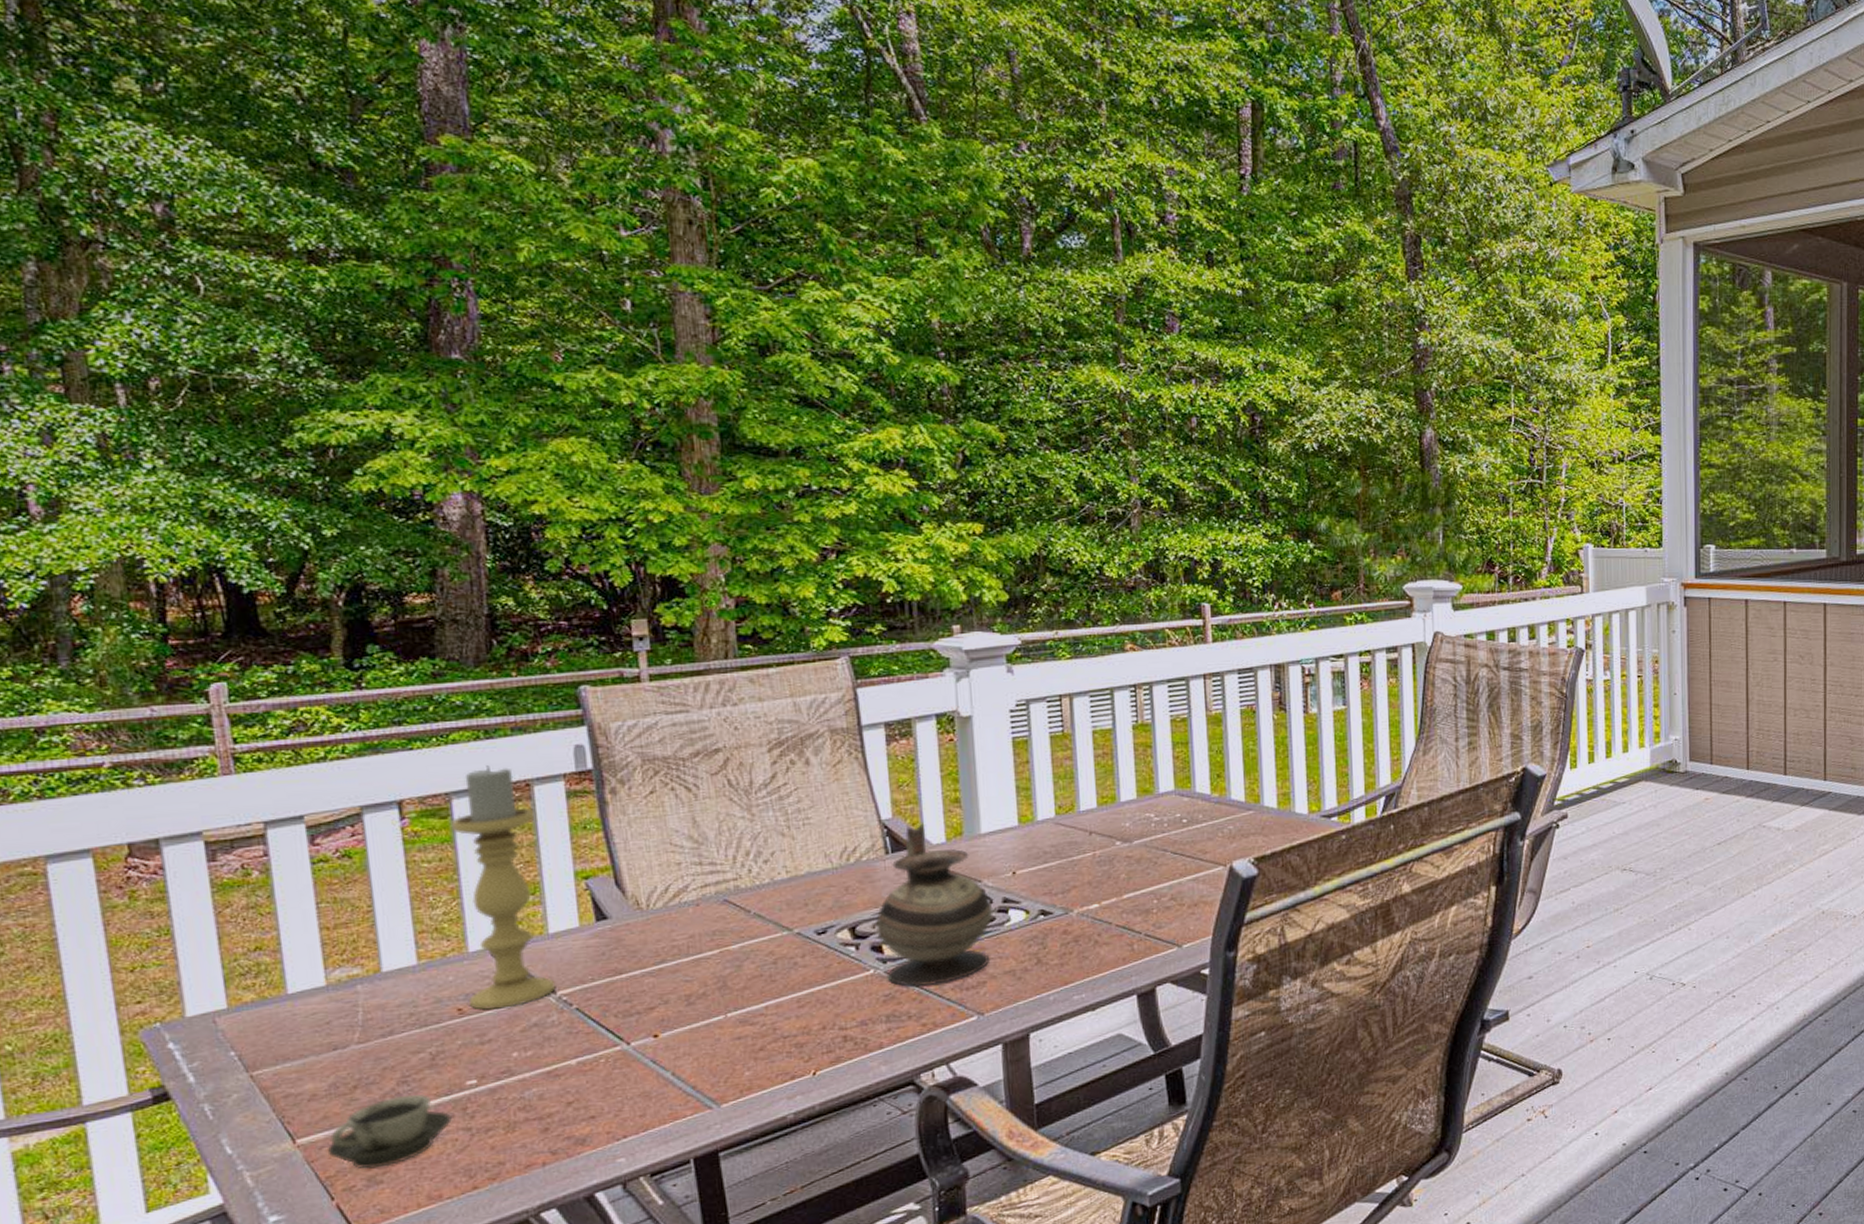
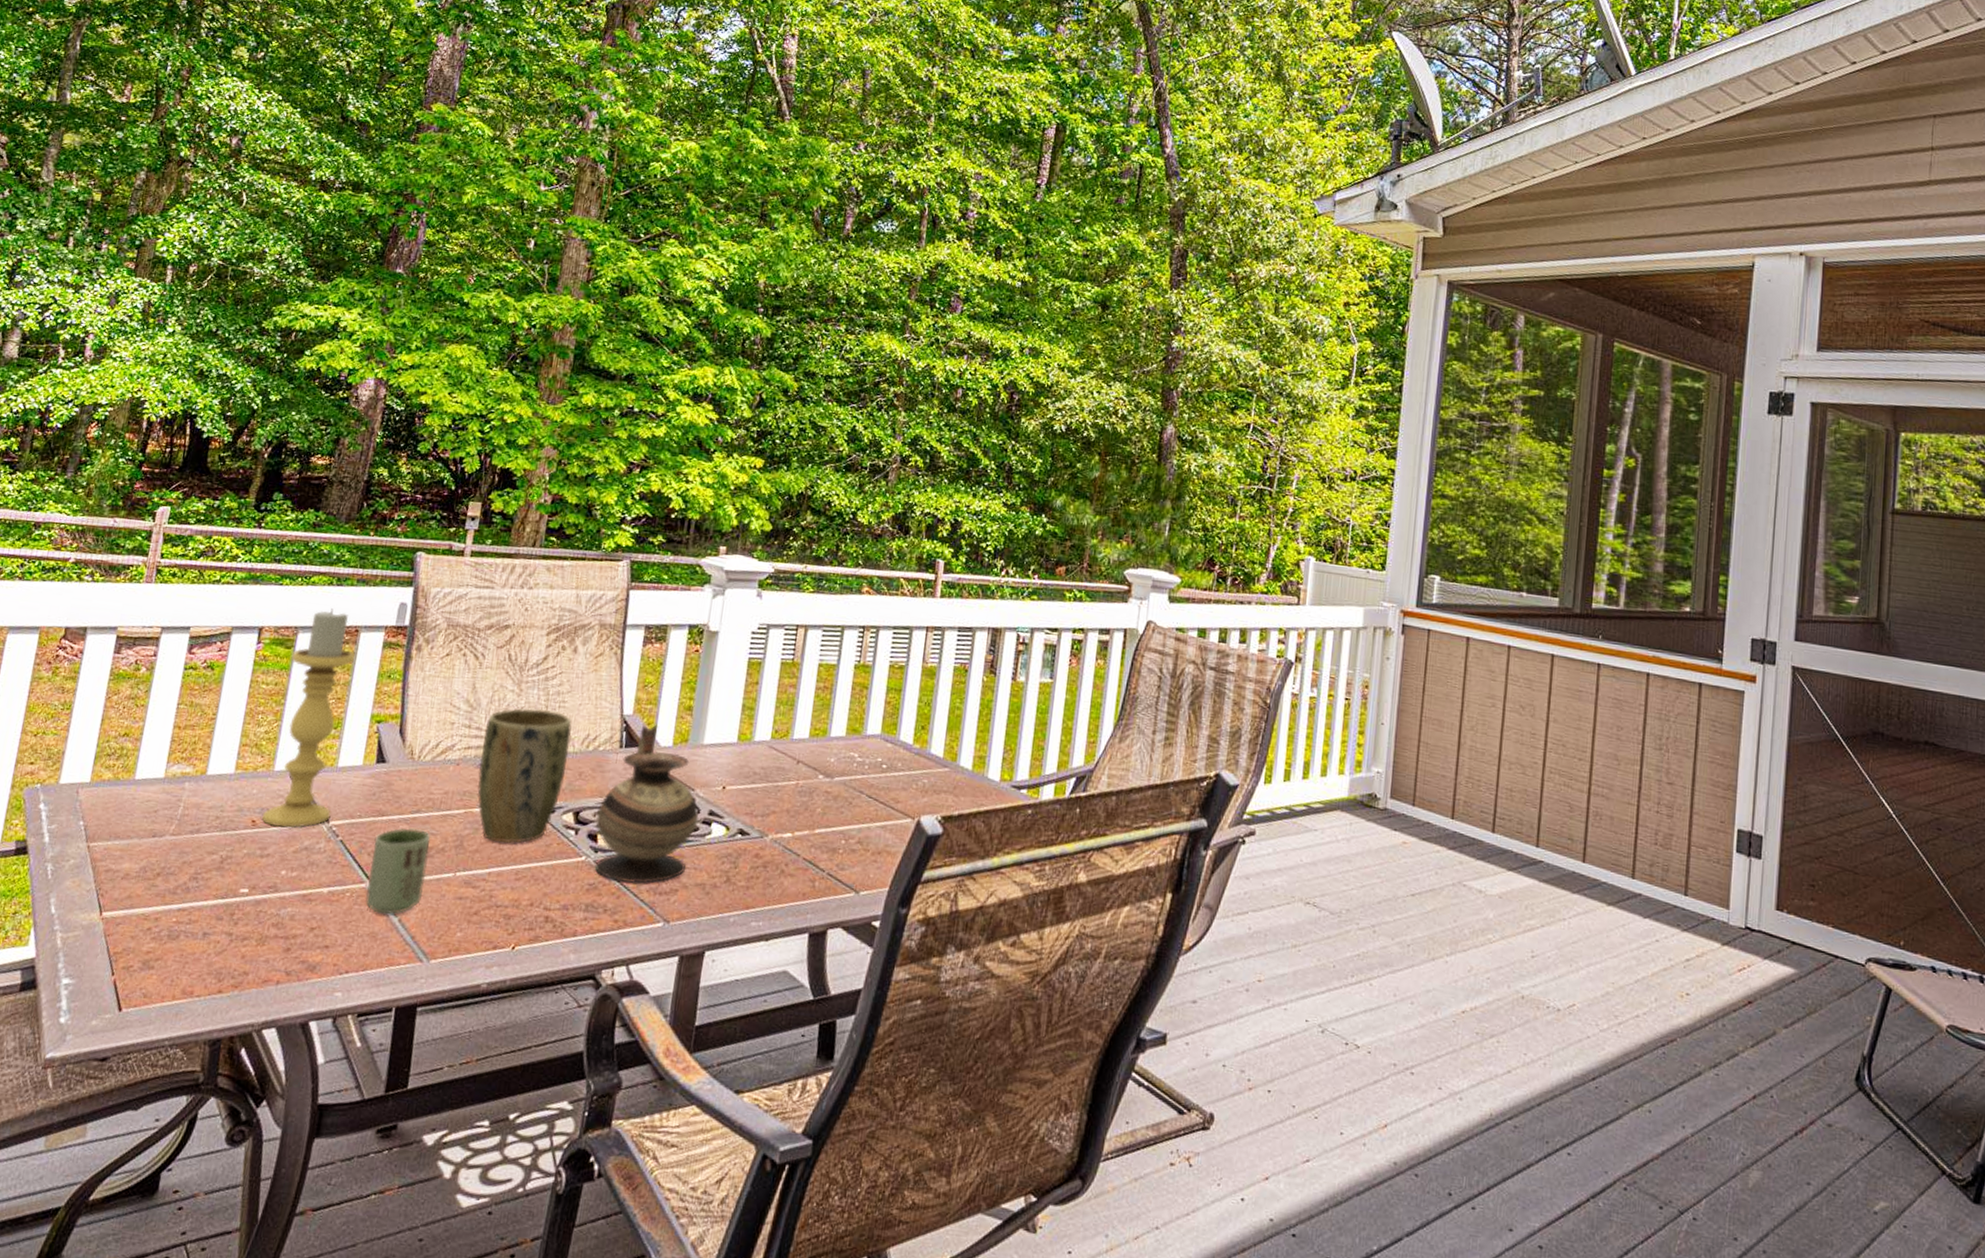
cup: present [327,1094,452,1169] -> none [121,890,221,955]
cup: none [618,979,694,1072] -> present [365,828,431,915]
plant pot: none [720,829,830,975] -> present [477,708,572,844]

